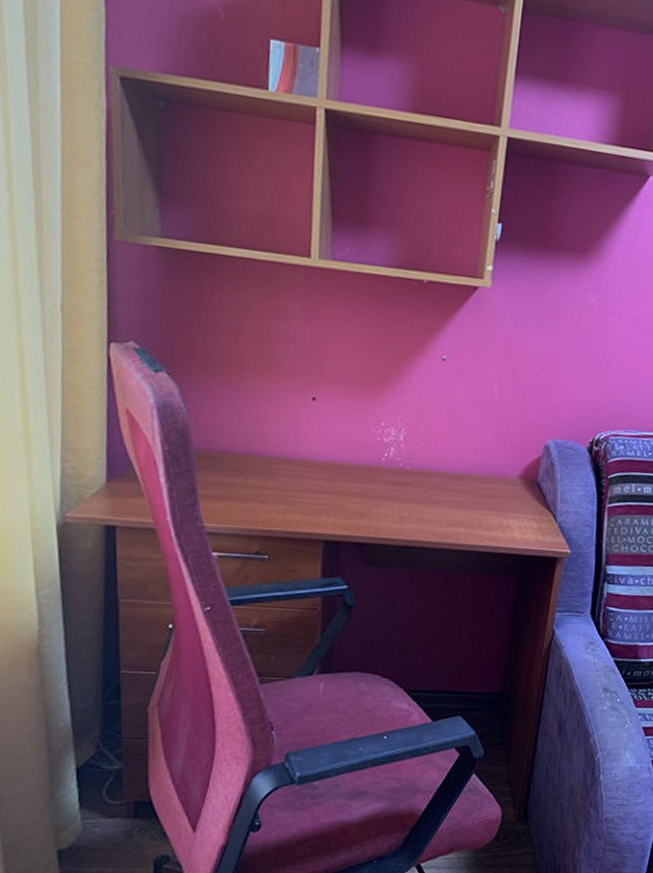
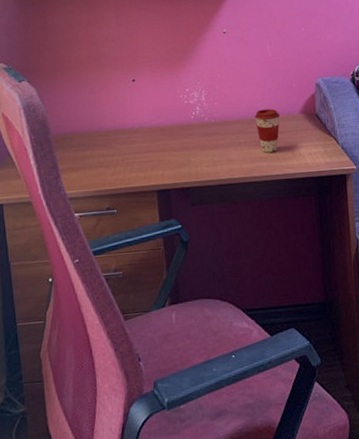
coffee cup: none [461,464,493,518] -> present [254,108,280,153]

